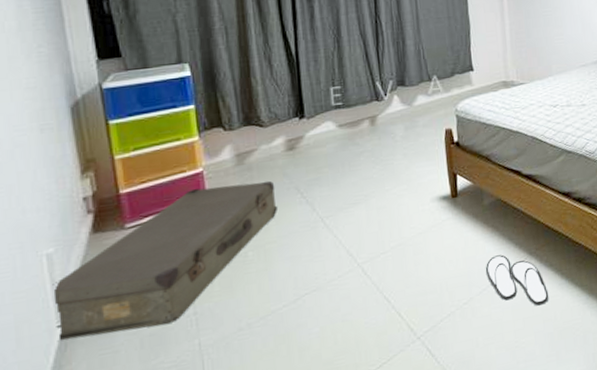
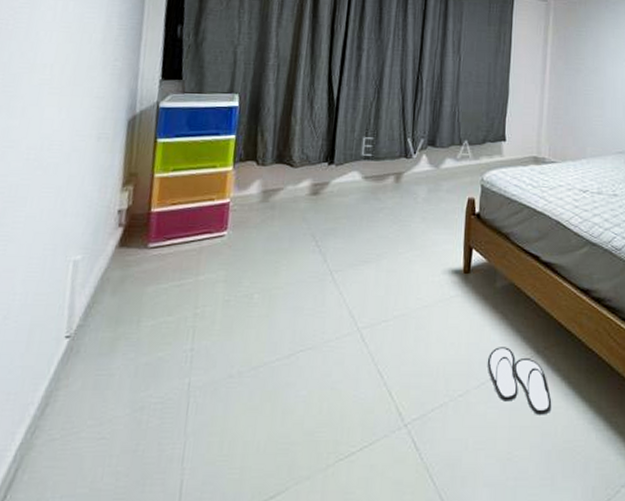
suitcase: present [52,180,277,342] -> none [61,218,293,356]

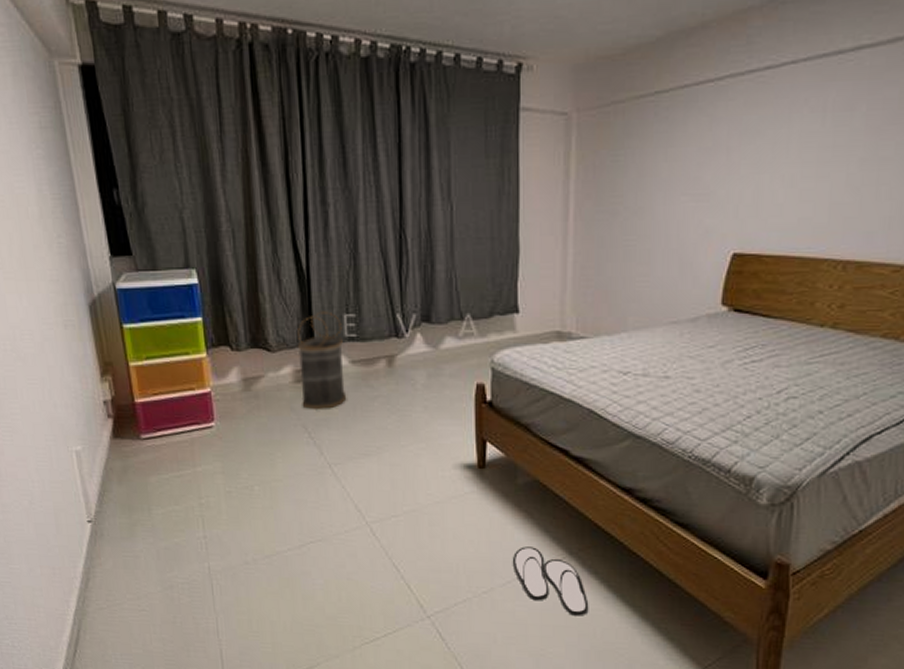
basket: none [314,134,361,219] -> present [297,311,347,409]

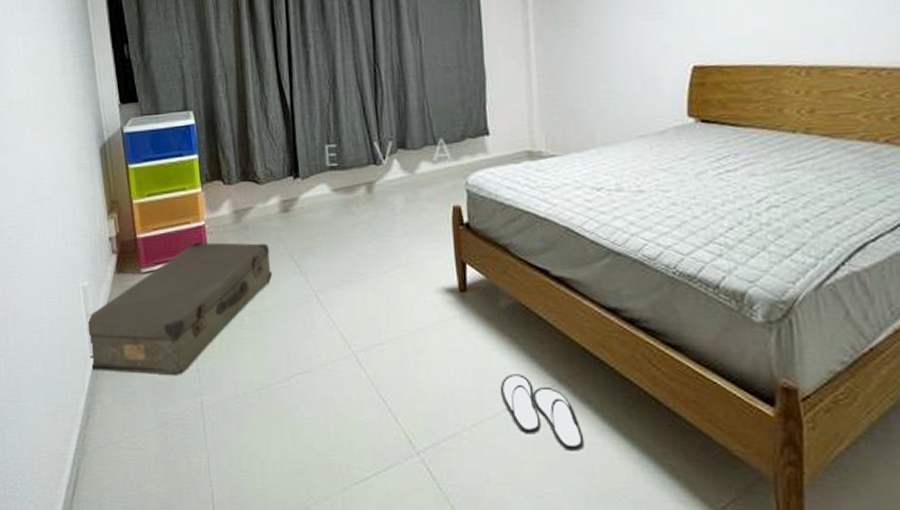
suitcase: none [82,409,284,542] -> present [87,241,272,376]
basket: present [297,311,347,409] -> none [283,143,330,238]

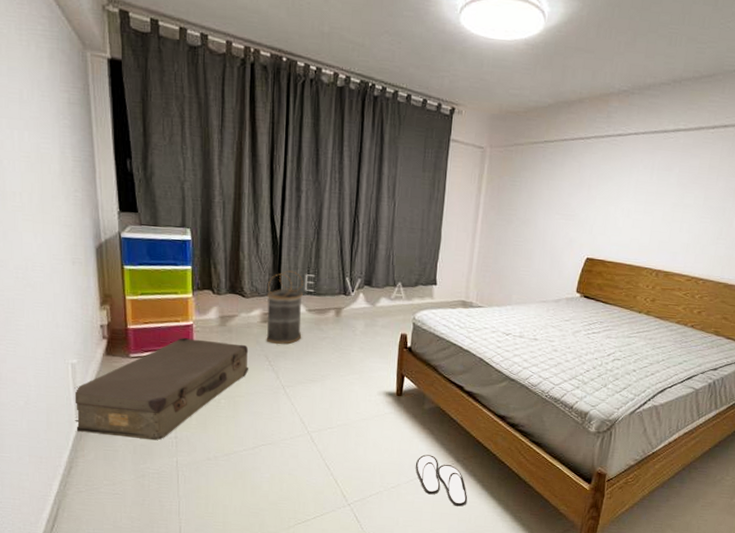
basket: none [283,143,330,238] -> present [266,270,303,344]

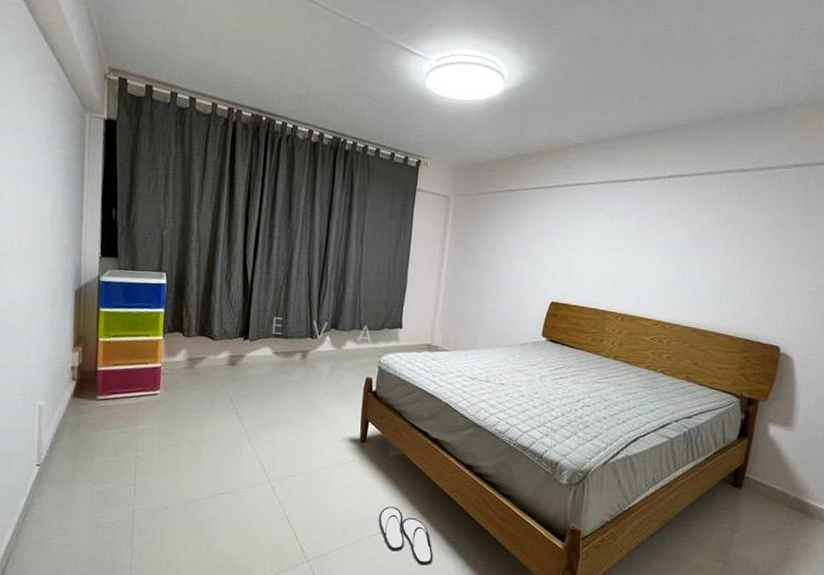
suitcase: present [74,337,249,441] -> none [34,379,214,487]
basket: present [266,270,303,344] -> none [231,313,272,388]

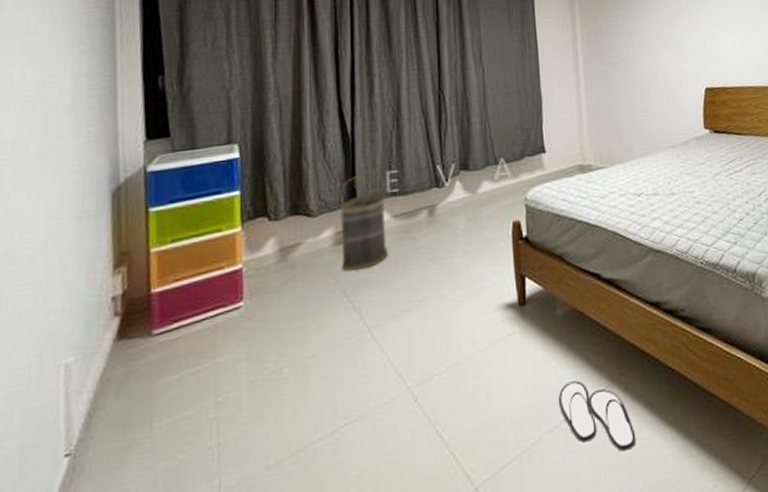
basket: none [231,313,272,388] -> present [339,170,388,271]

